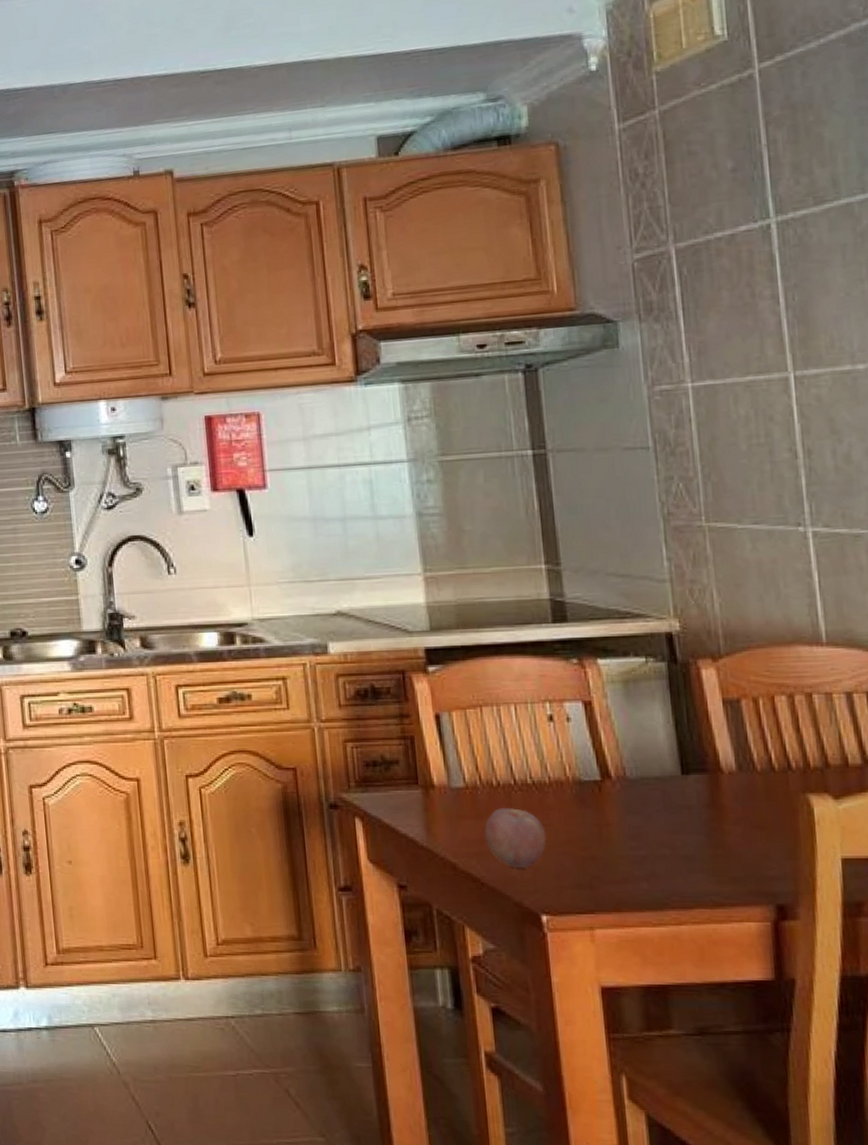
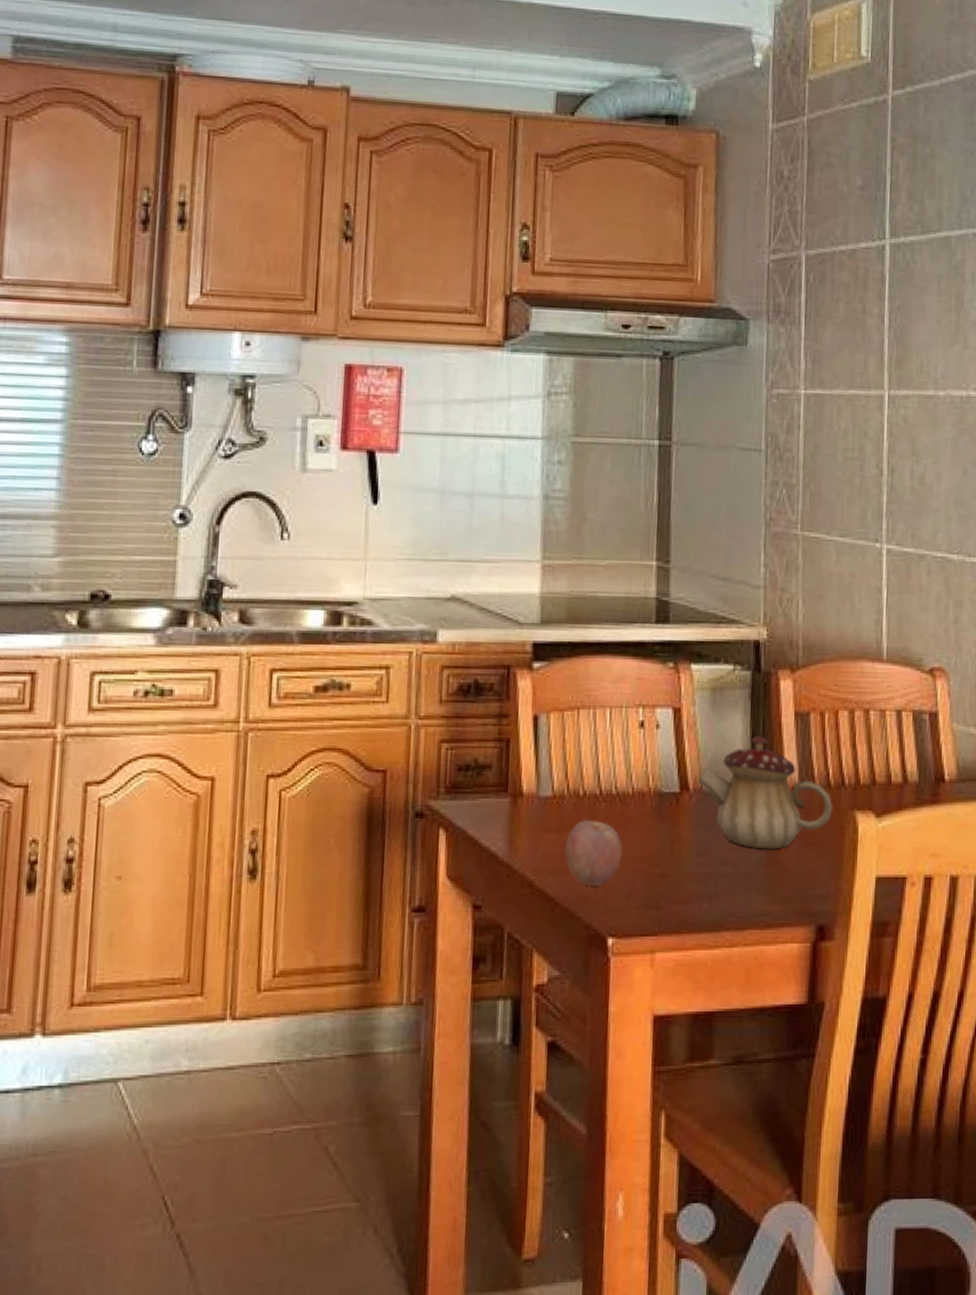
teapot: none [621,724,781,832] -> present [699,736,833,850]

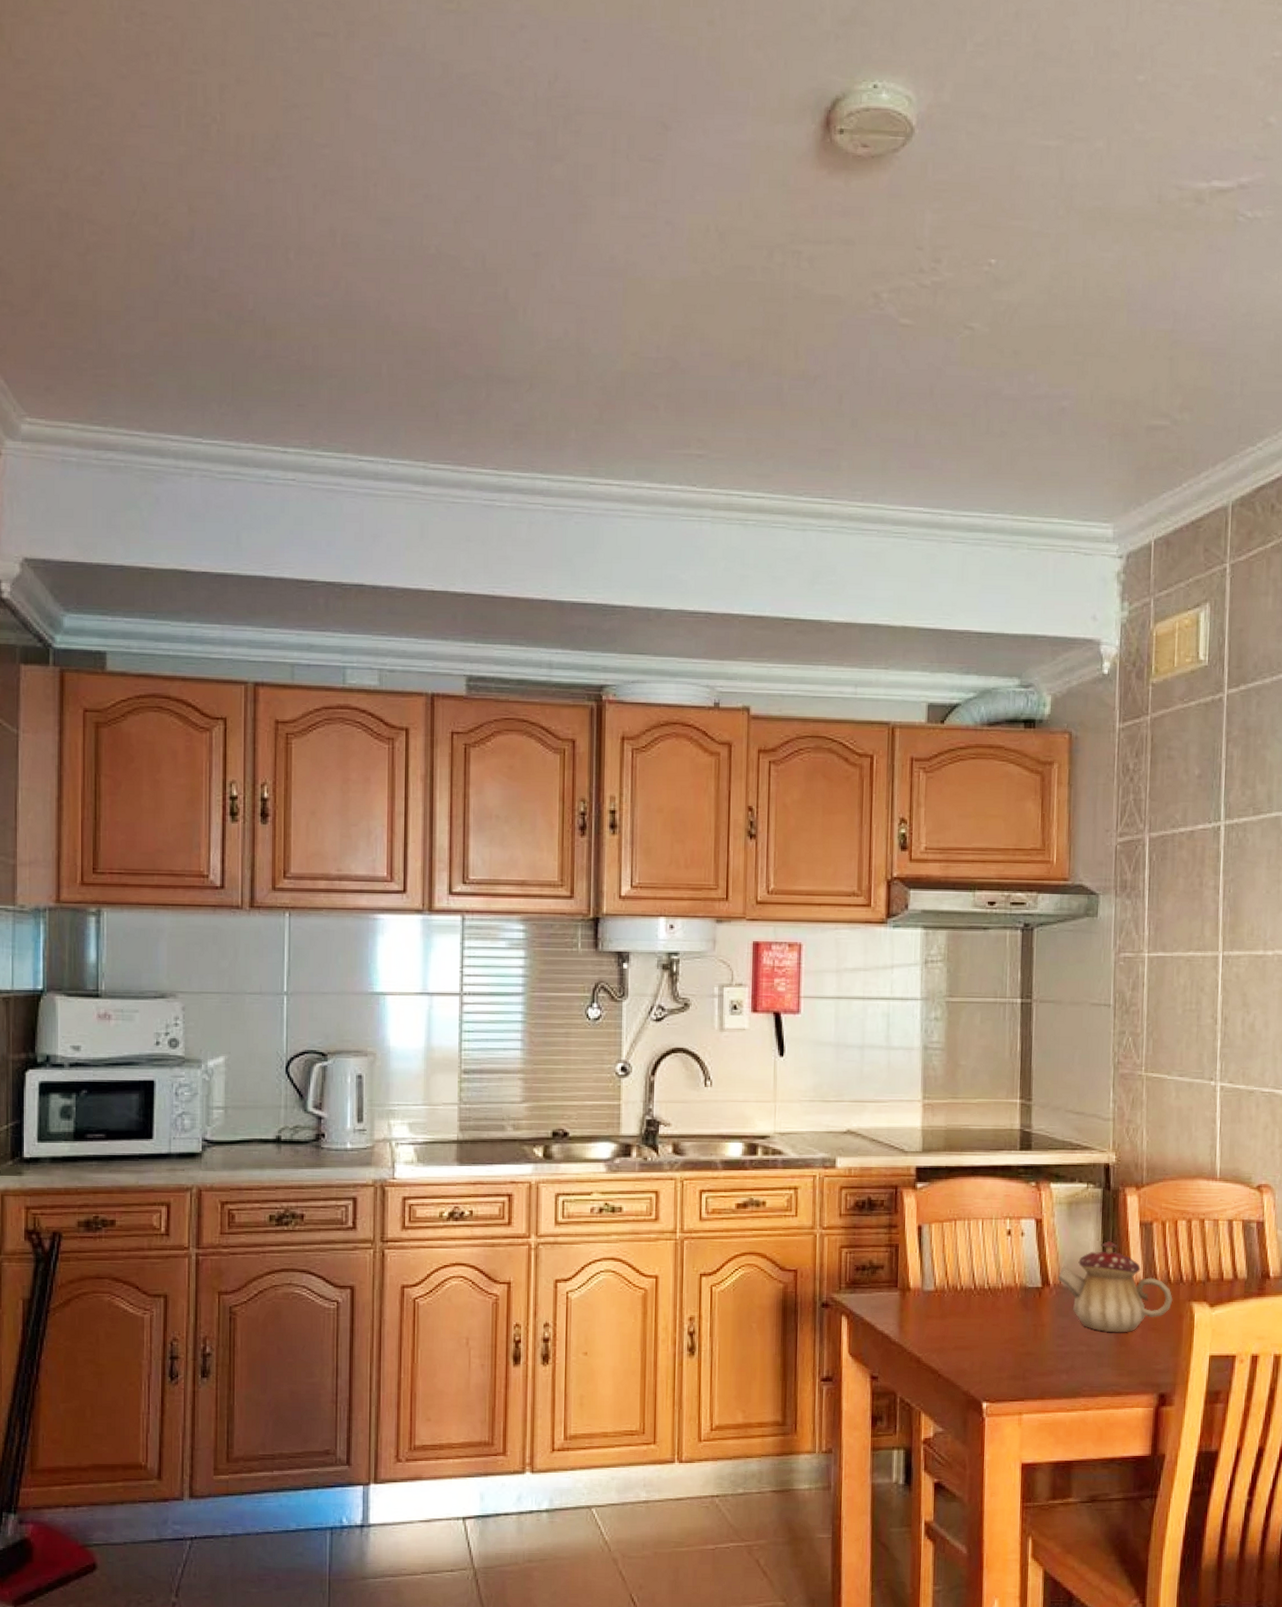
fruit: present [565,819,623,886] -> none [946,1309,994,1361]

